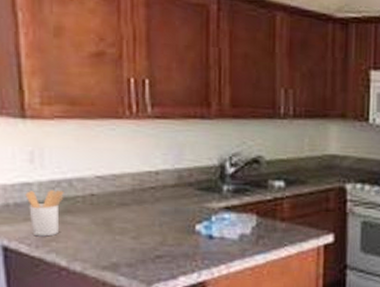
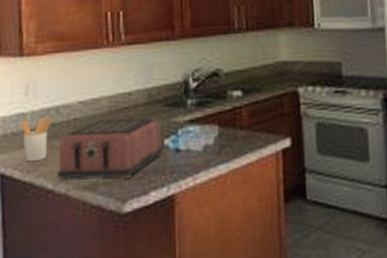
toaster: none [71,198,194,262] -> present [56,117,163,181]

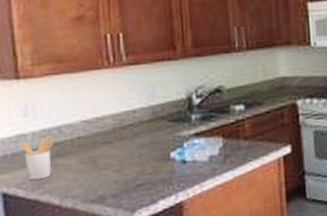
toaster: present [56,117,163,181] -> none [62,132,170,196]

